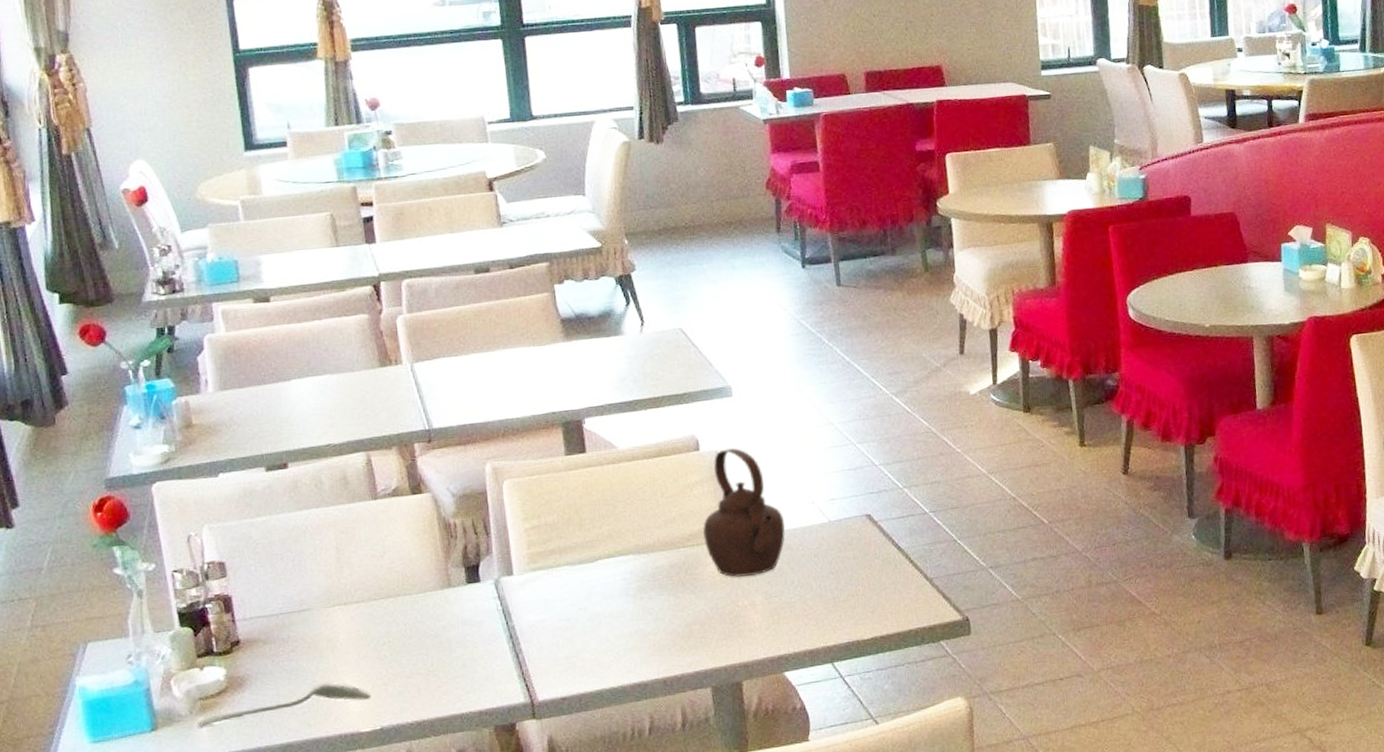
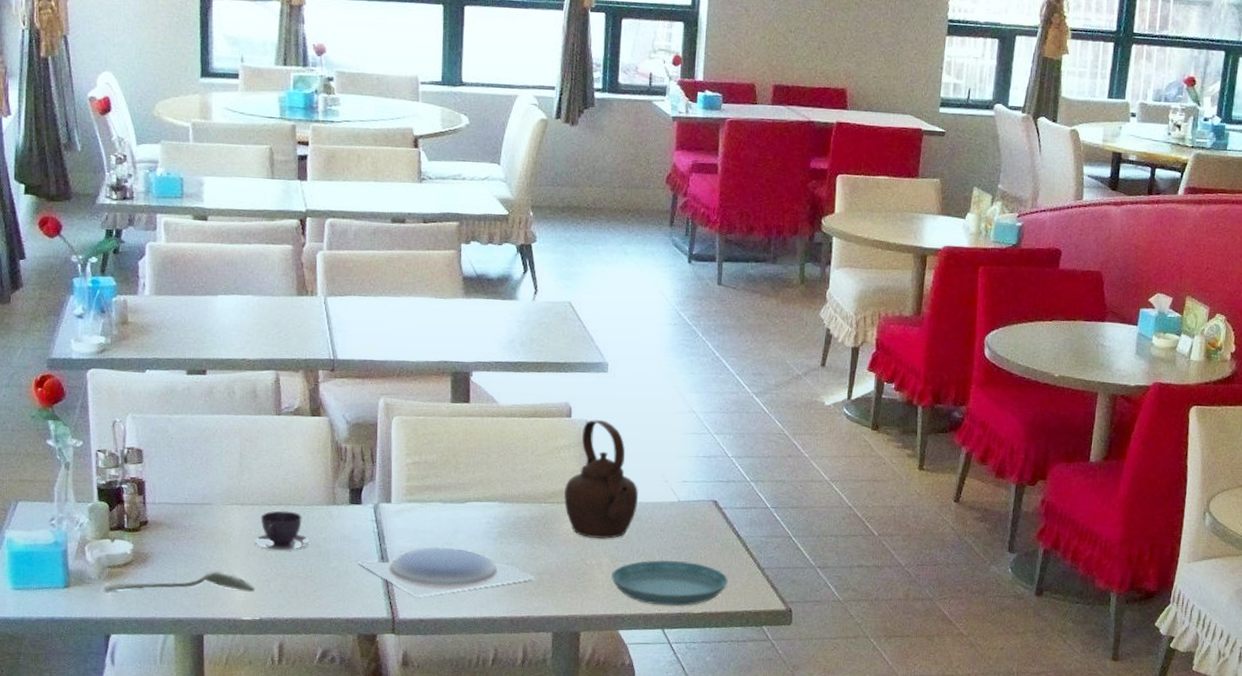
teacup: none [363,602,429,649] -> present [254,510,311,551]
plate: none [482,613,685,674] -> present [356,547,536,597]
saucer: none [767,585,896,638] -> present [611,559,728,607]

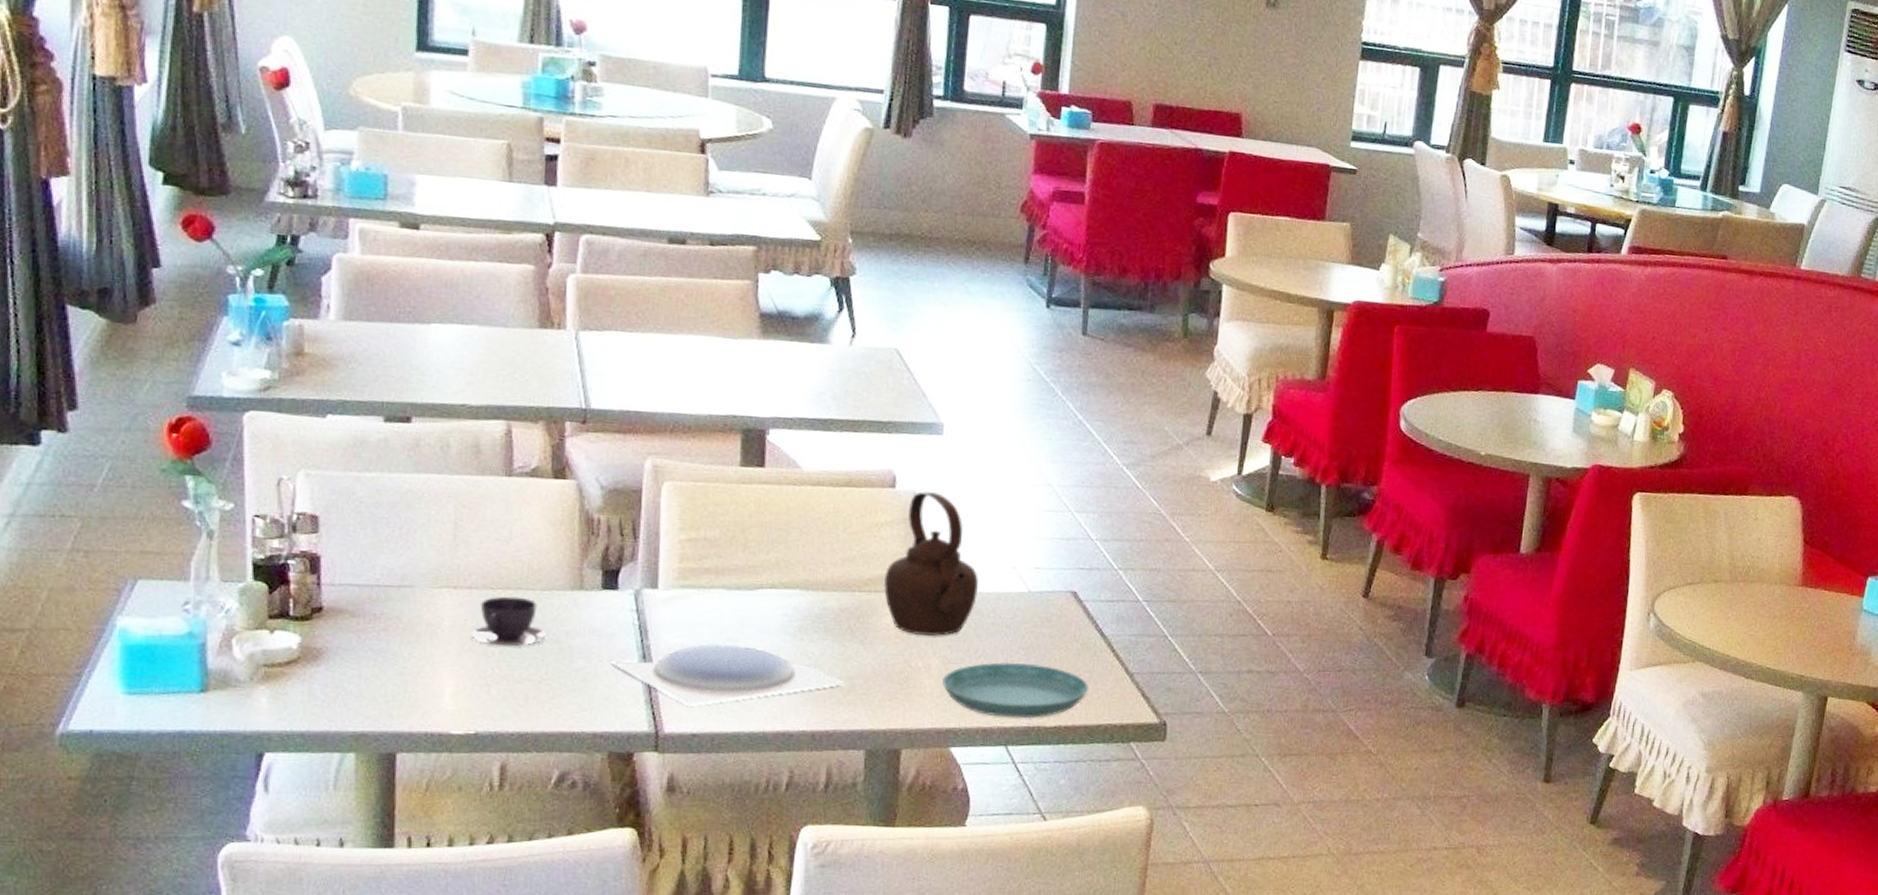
spoon: present [103,571,254,591] -> none [256,672,469,697]

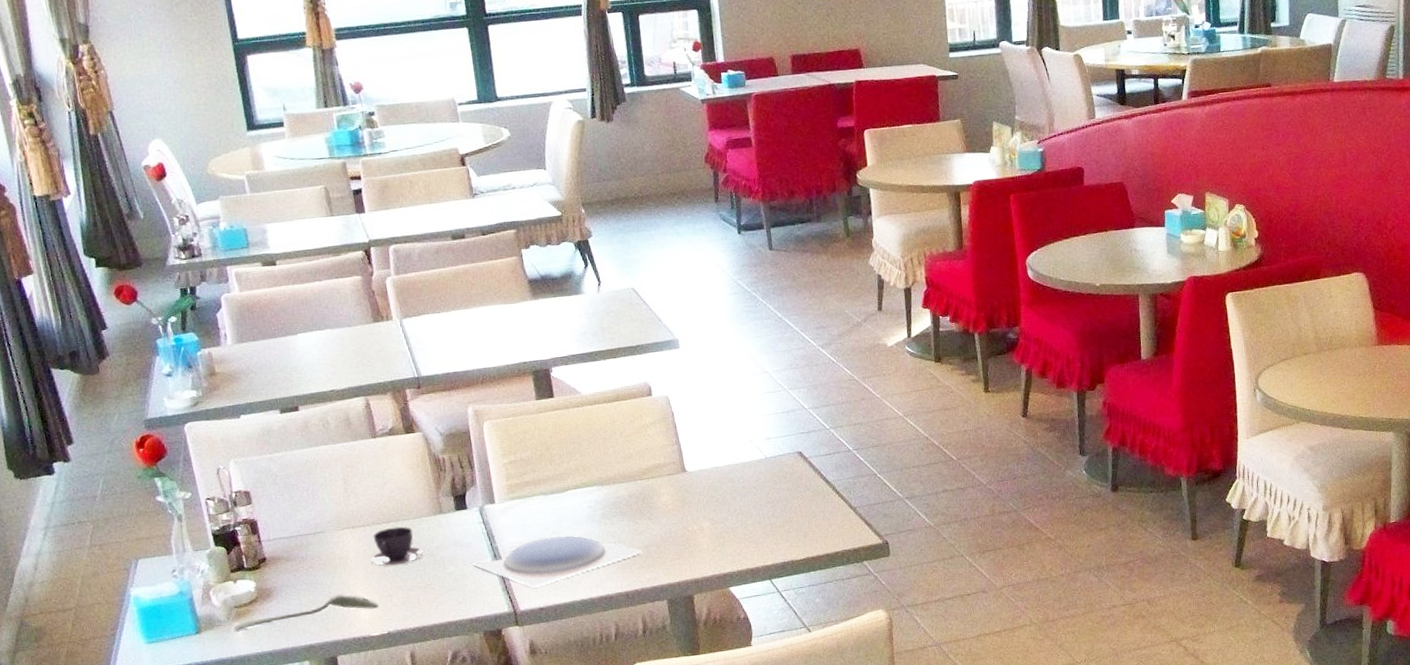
spoon: none [256,672,469,697] -> present [233,594,378,630]
teapot: present [884,491,978,636] -> none [656,393,728,506]
saucer: present [942,661,1089,719] -> none [714,513,824,558]

